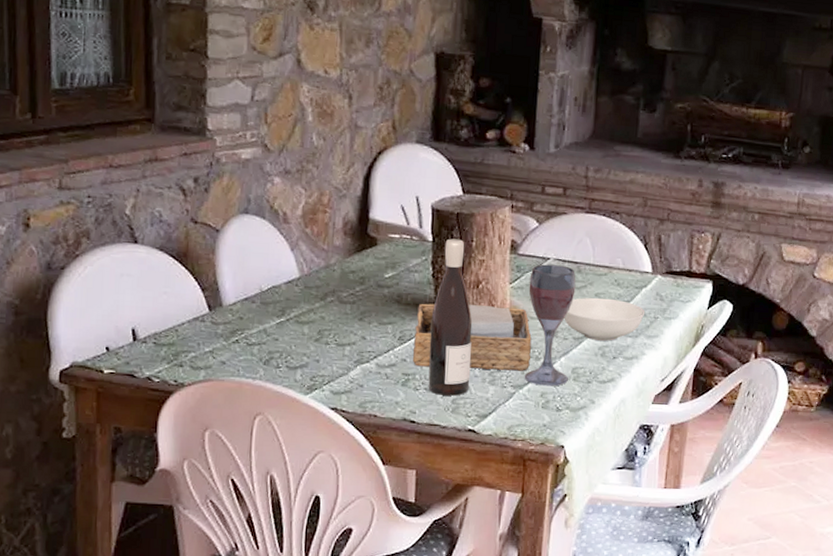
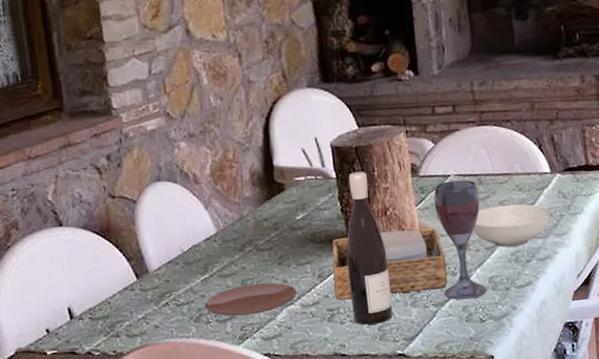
plate: none [277,335,374,367] -> present [205,282,297,317]

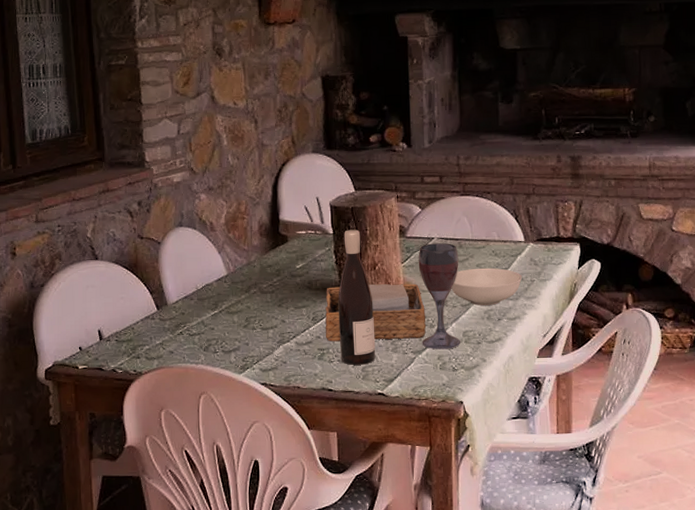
plate: present [205,282,297,317] -> none [213,322,293,349]

